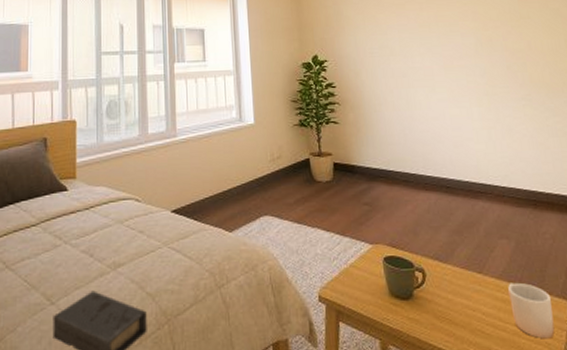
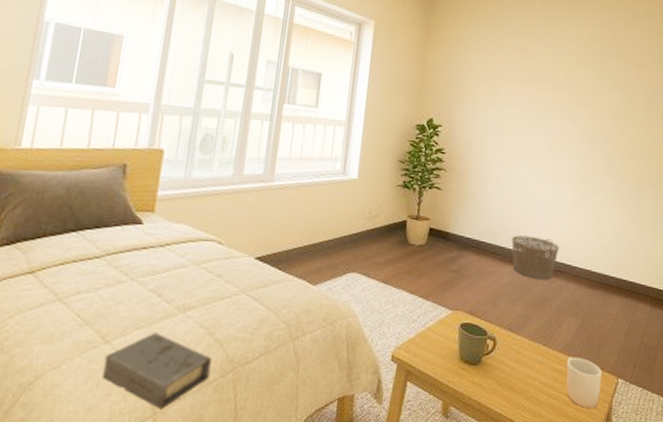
basket: none [420,159,475,204] -> present [511,235,560,280]

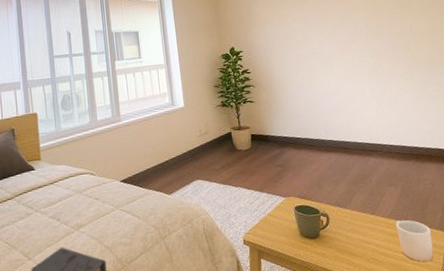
basket: present [511,235,560,280] -> none [322,125,367,161]

